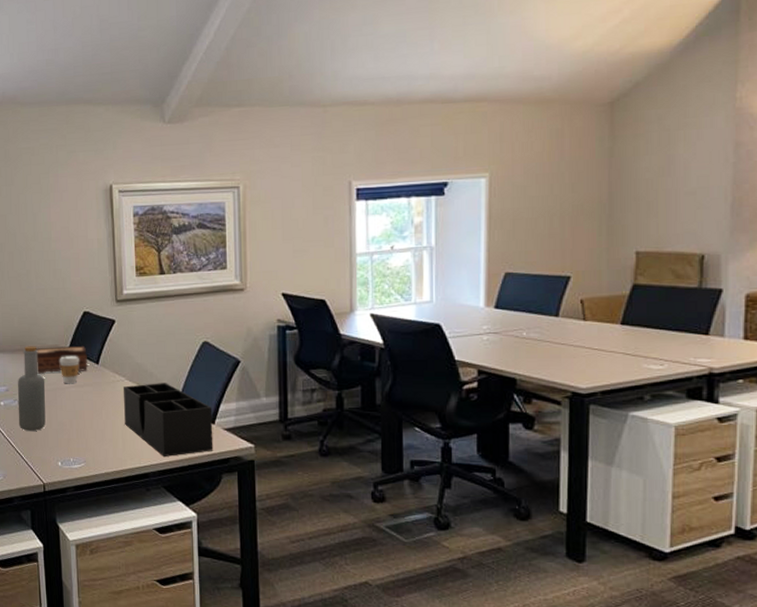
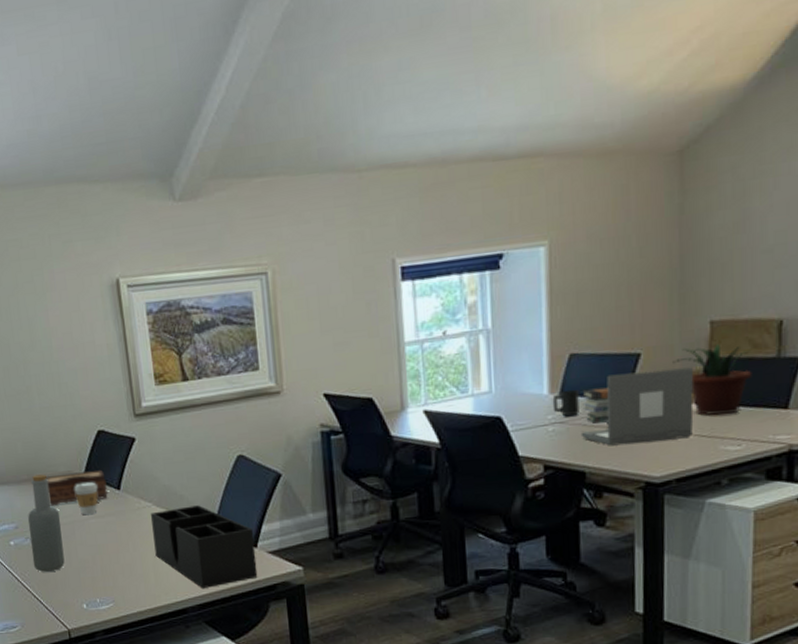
mug: none [488,304,514,328] -> present [552,389,581,417]
laptop: none [513,291,620,357] -> present [580,367,694,446]
book stack: none [515,304,540,336] -> present [582,387,610,424]
potted plant: none [600,273,675,337] -> present [672,344,752,415]

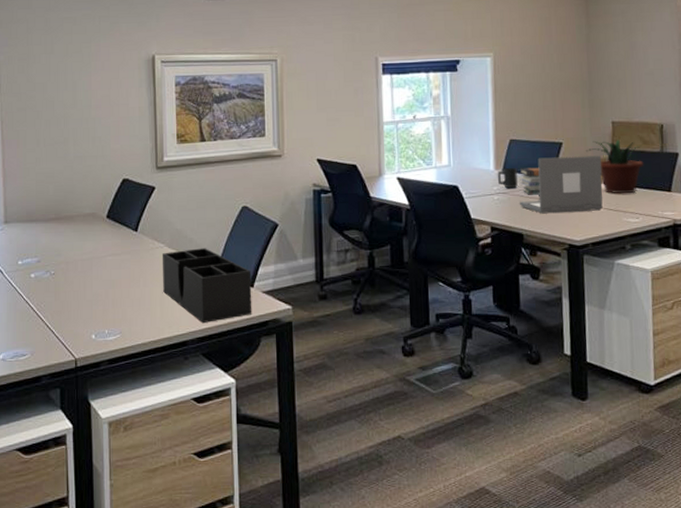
bottle: present [28,474,65,572] -> none [50,214,81,303]
tissue box: present [45,469,108,506] -> none [71,212,126,243]
coffee cup: present [74,482,98,516] -> none [96,224,117,253]

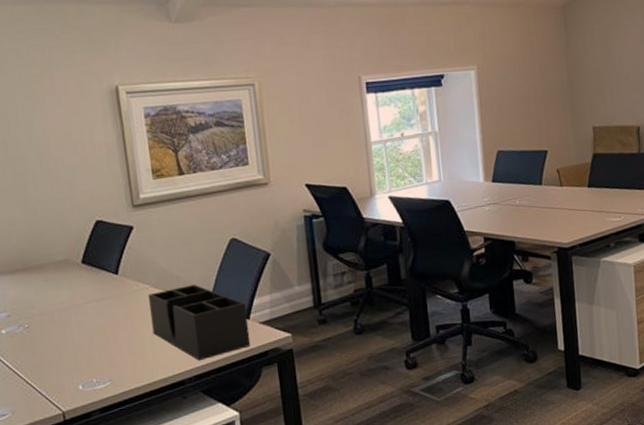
mug: present [497,167,518,189] -> none [487,178,507,199]
laptop: present [519,155,603,214] -> none [509,160,588,221]
book stack: present [519,167,541,195] -> none [508,176,529,204]
potted plant: present [586,139,644,194] -> none [570,143,624,196]

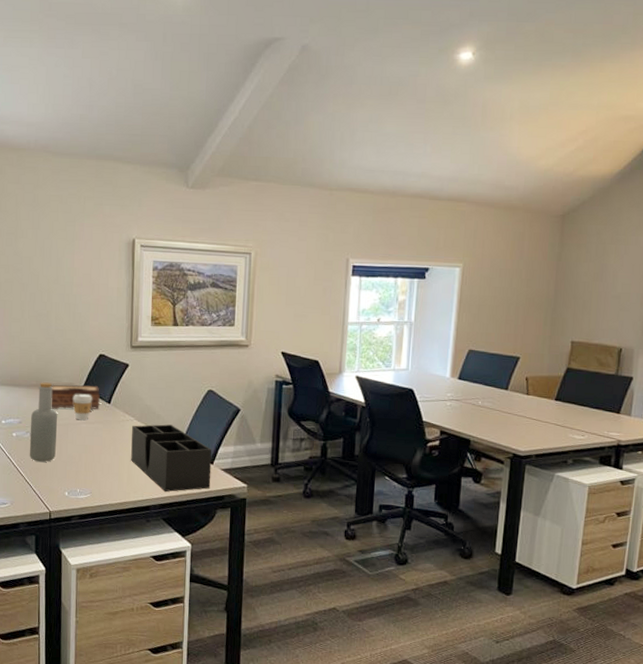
bottle: none [21,263,60,358] -> present [29,382,58,462]
tissue box: none [41,256,106,293] -> present [50,384,100,409]
coffee cup: none [71,268,96,300] -> present [73,394,92,421]

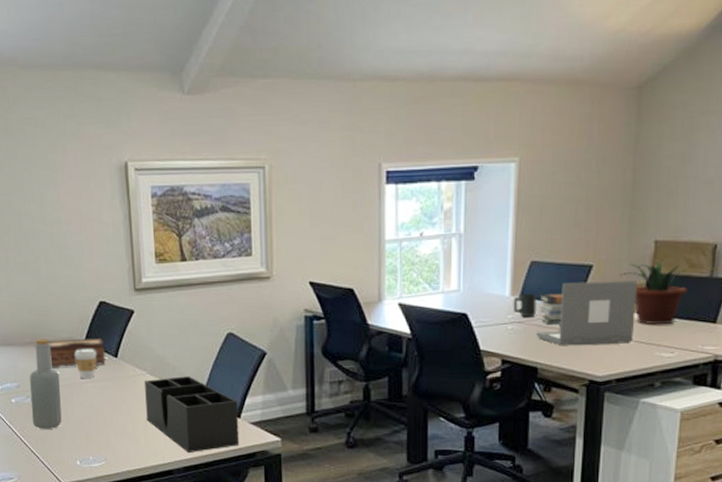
mug: none [452,376,473,397] -> present [513,293,538,317]
laptop: none [470,370,557,425] -> present [536,280,638,346]
book stack: none [473,378,494,405] -> present [539,293,563,325]
potted plant: none [542,358,597,412] -> present [620,262,688,325]

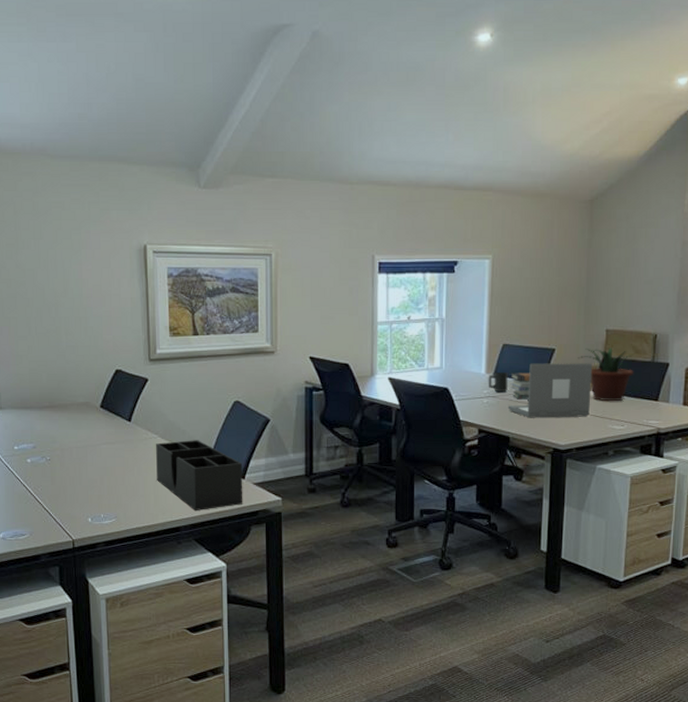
bottle: present [30,338,62,429] -> none [45,403,76,488]
tissue box: present [48,337,106,369] -> none [65,403,119,431]
coffee cup: present [74,349,97,379] -> none [90,413,111,441]

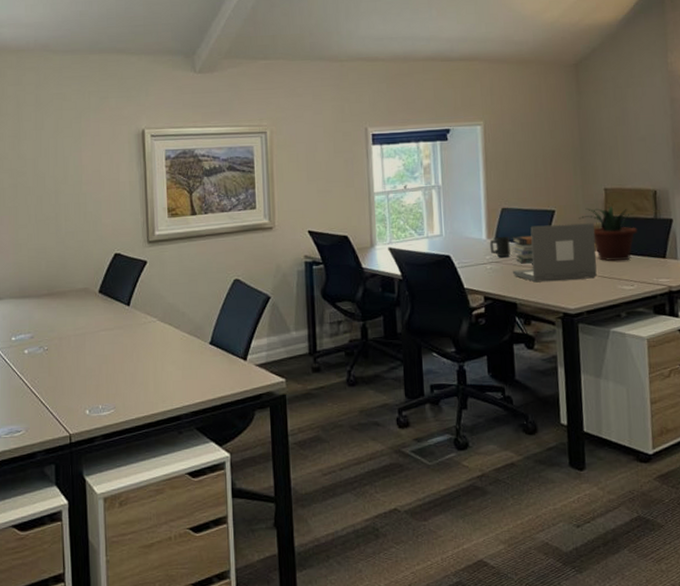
desk organizer: present [155,440,243,510] -> none [154,322,246,397]

